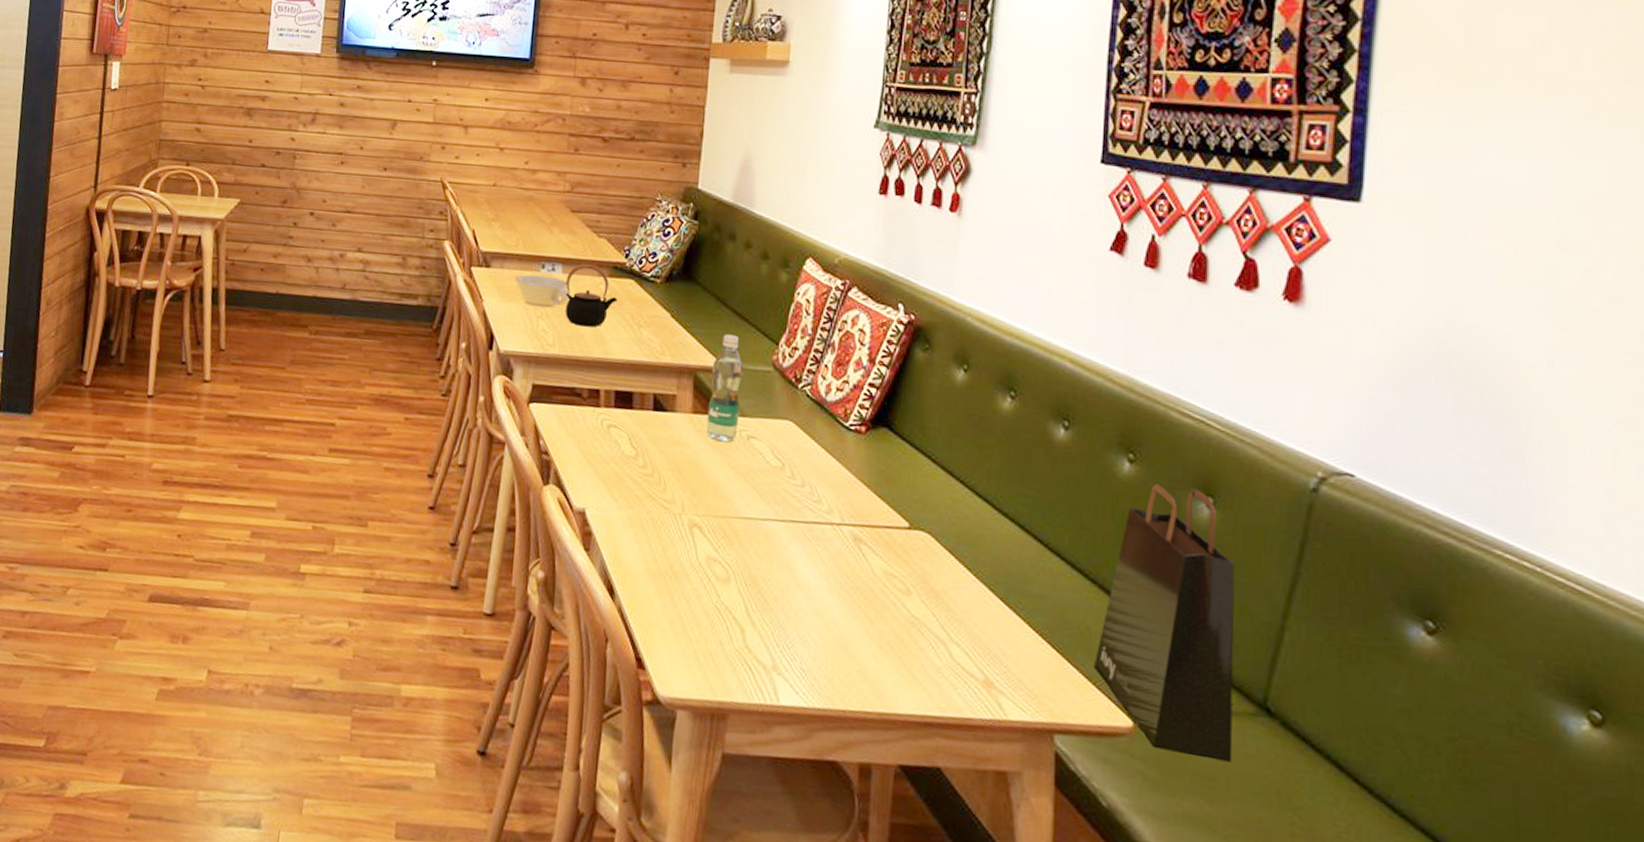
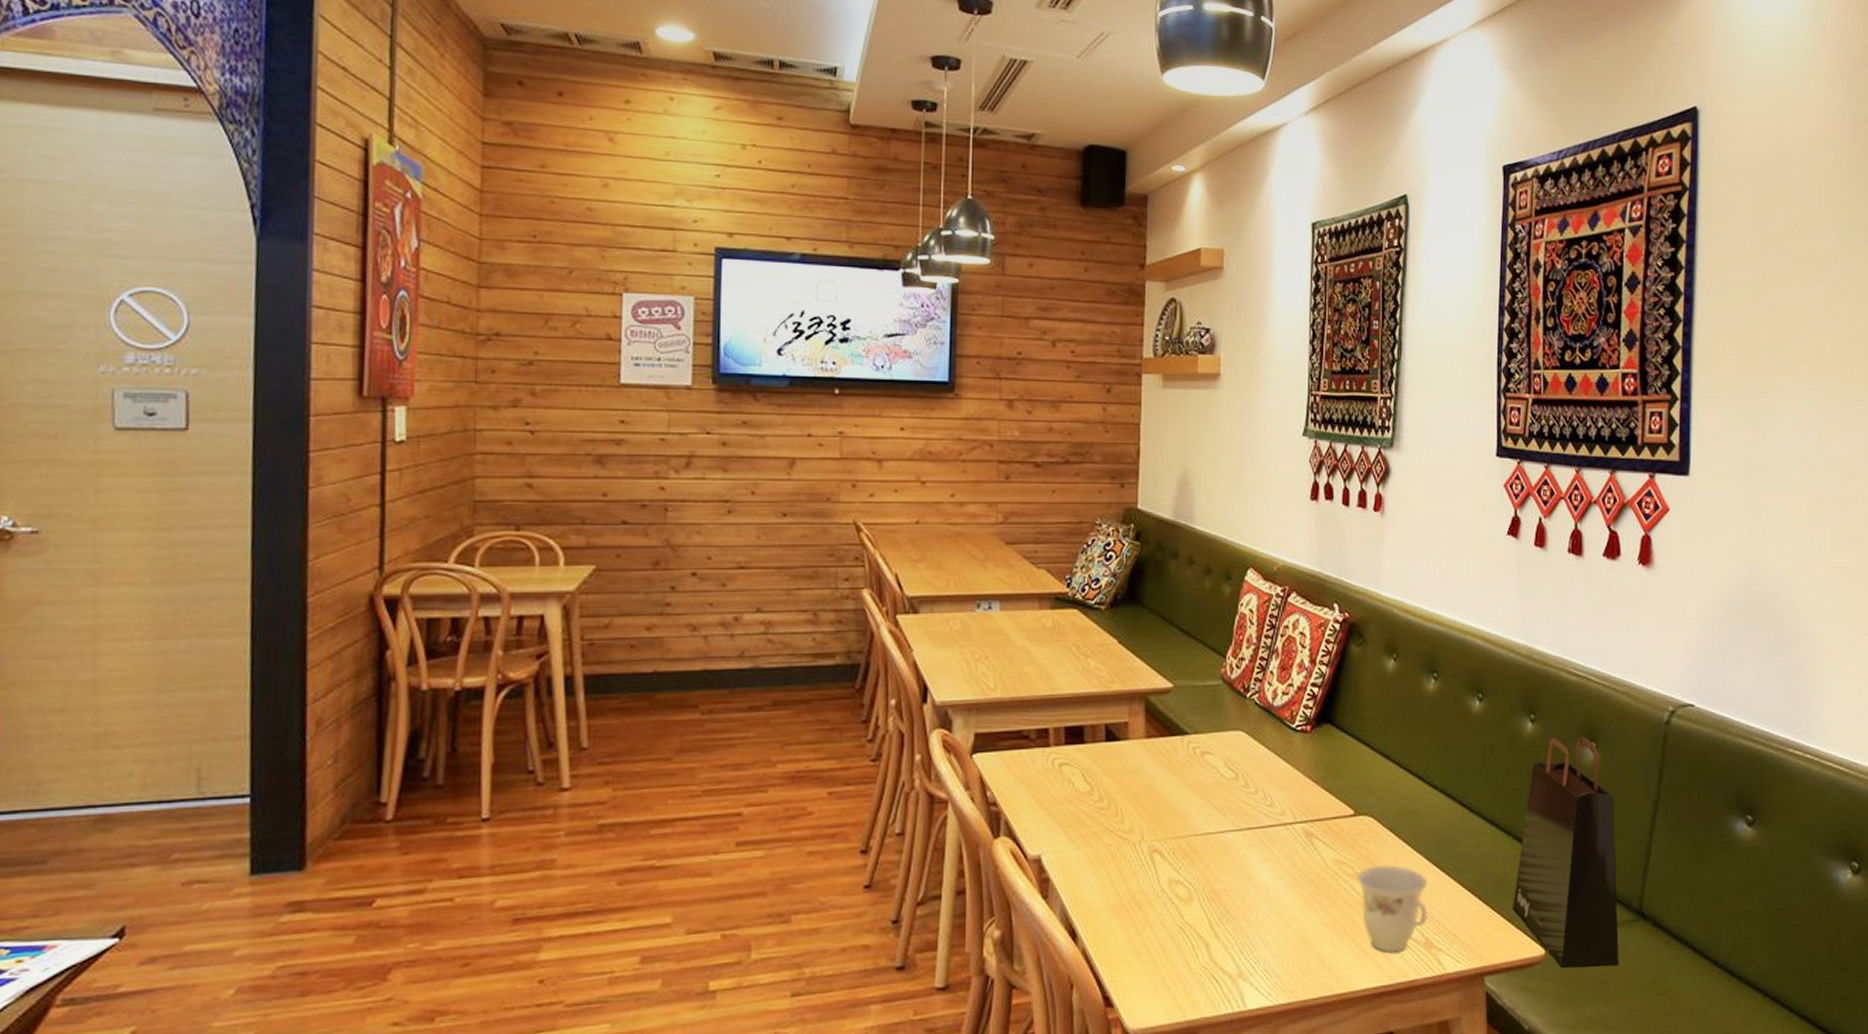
cup: present [515,274,569,308] -> none [948,616,1008,650]
teapot: present [564,264,618,327] -> none [1005,598,1062,664]
bottle: present [706,334,744,443] -> none [1160,653,1194,763]
teacup: none [909,586,991,684] -> present [1357,865,1428,952]

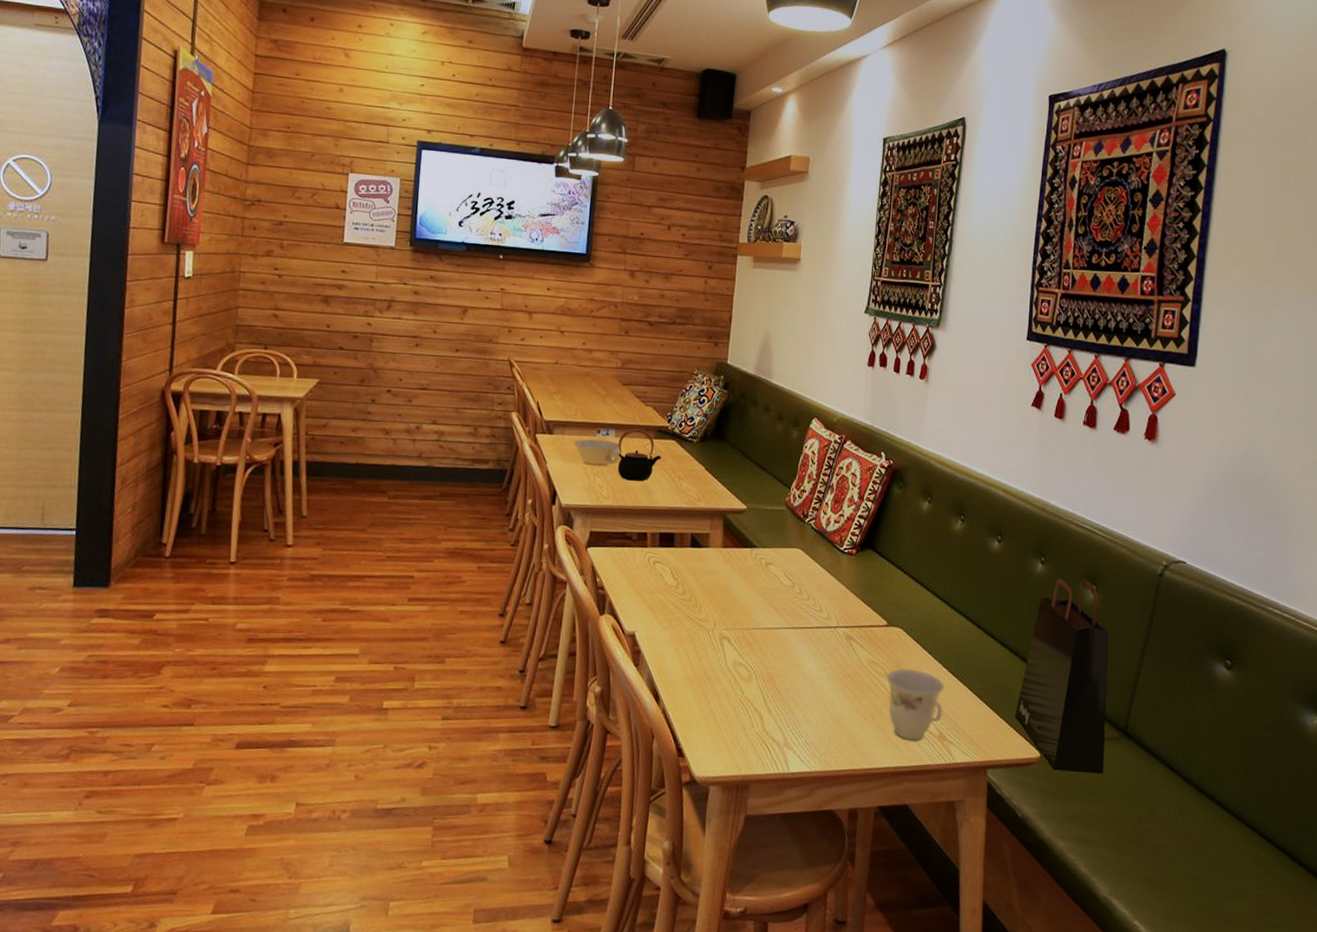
cup: none [948,616,1008,650] -> present [575,439,621,467]
teapot: none [1005,598,1062,664] -> present [617,428,662,481]

